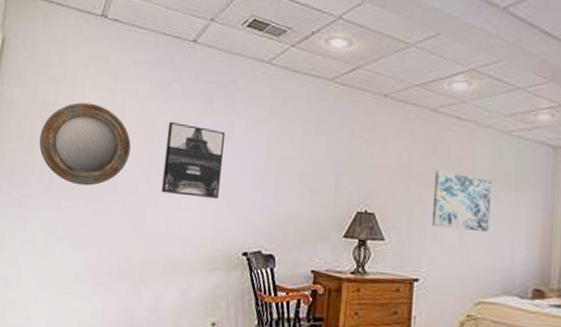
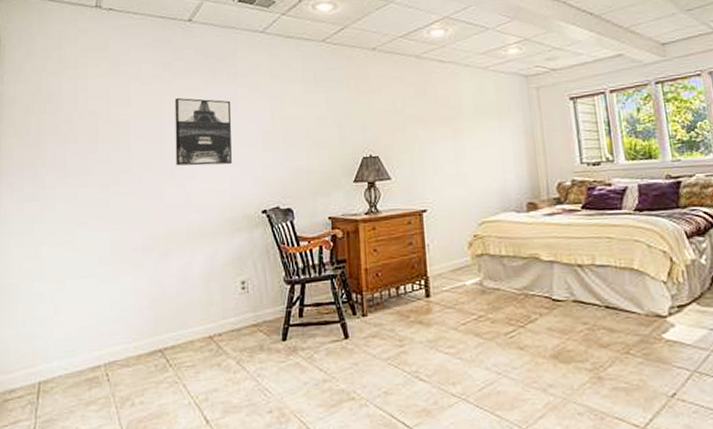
home mirror: present [39,102,131,186] -> none [47,90,140,171]
wall art: present [431,170,493,233] -> none [427,109,481,161]

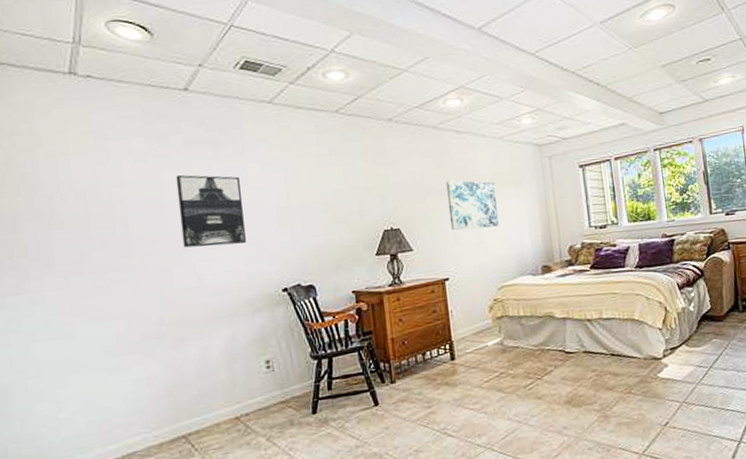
wall art: none [427,109,481,161] -> present [445,180,499,231]

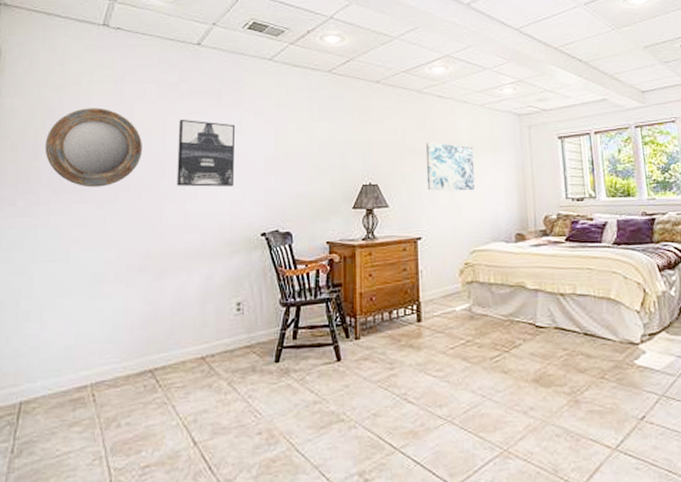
home mirror: none [24,169,139,258] -> present [45,108,142,188]

